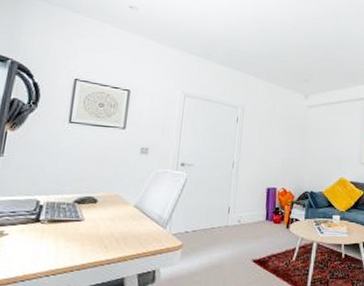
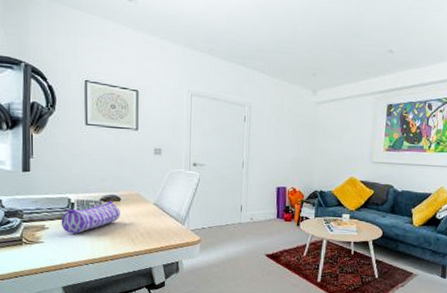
pencil case: none [23,203,96,240] -> present [61,201,120,234]

